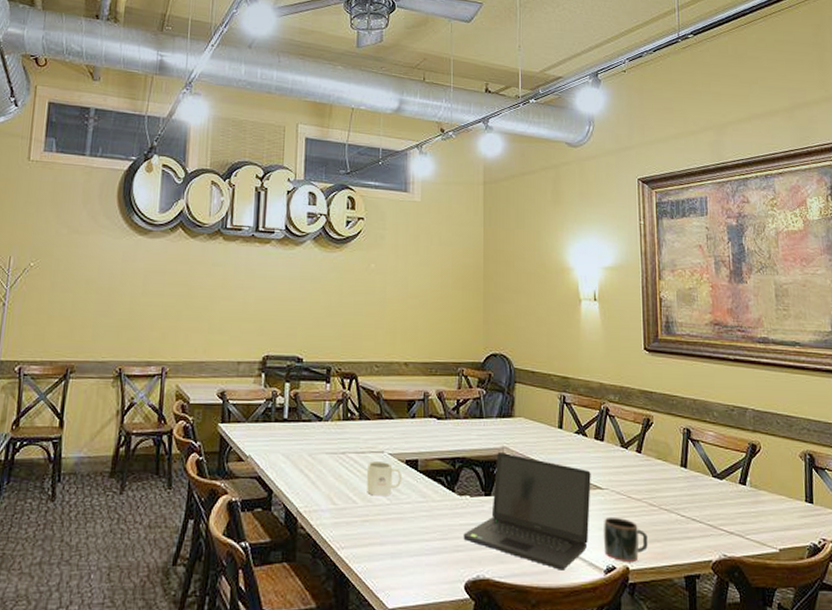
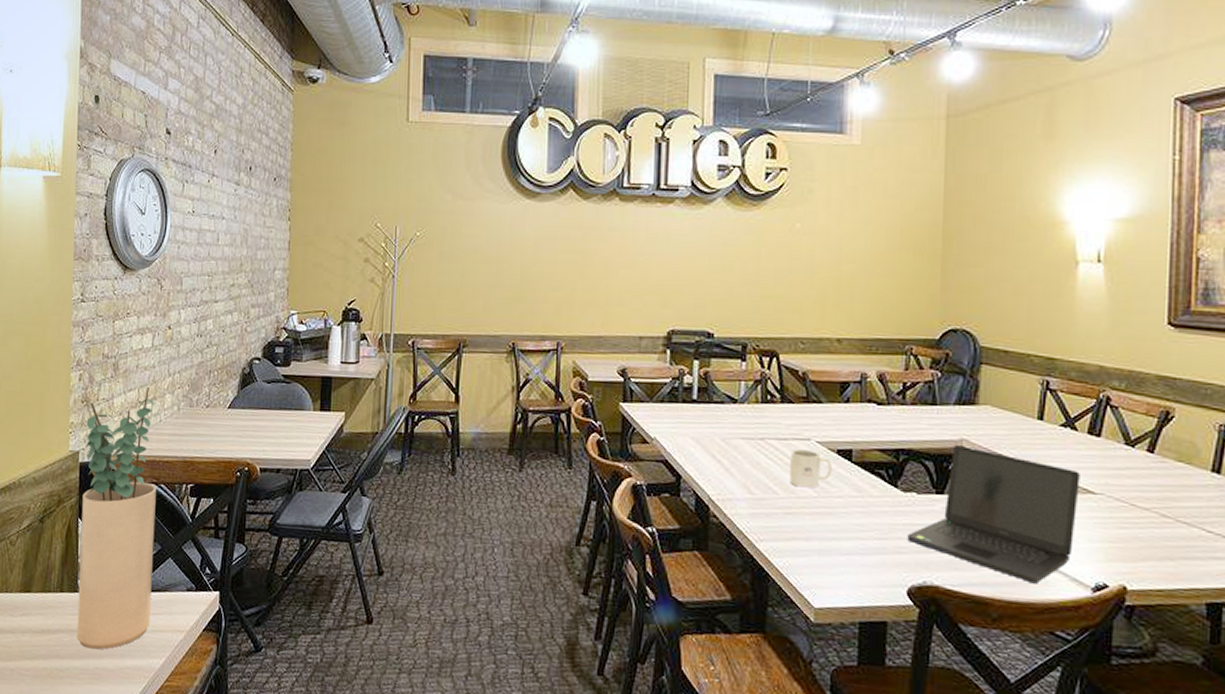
mug: present [603,516,648,562] -> none [1092,526,1156,581]

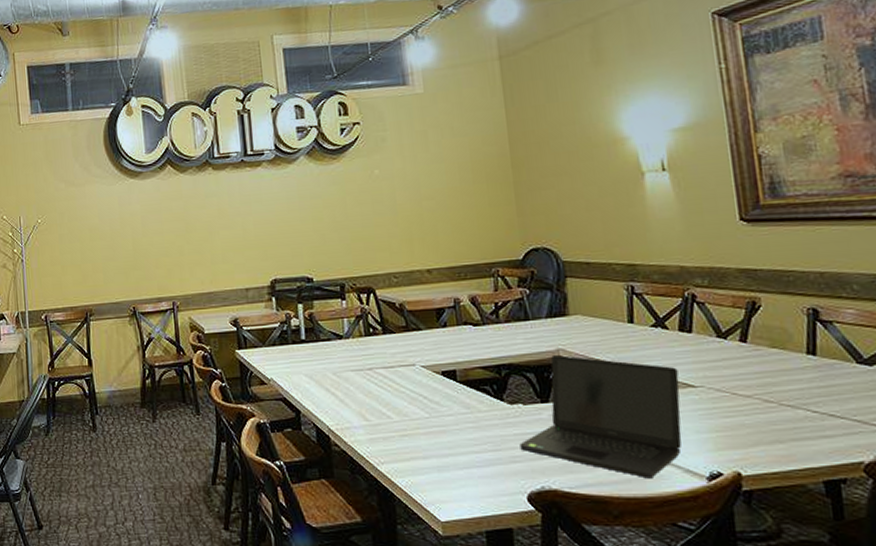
mug: present [789,449,833,490] -> none [398,375,440,411]

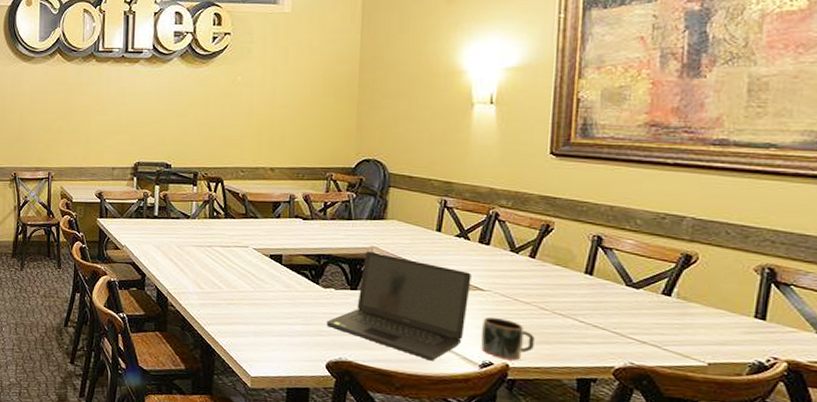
mug: none [700,417,766,467] -> present [480,316,535,360]

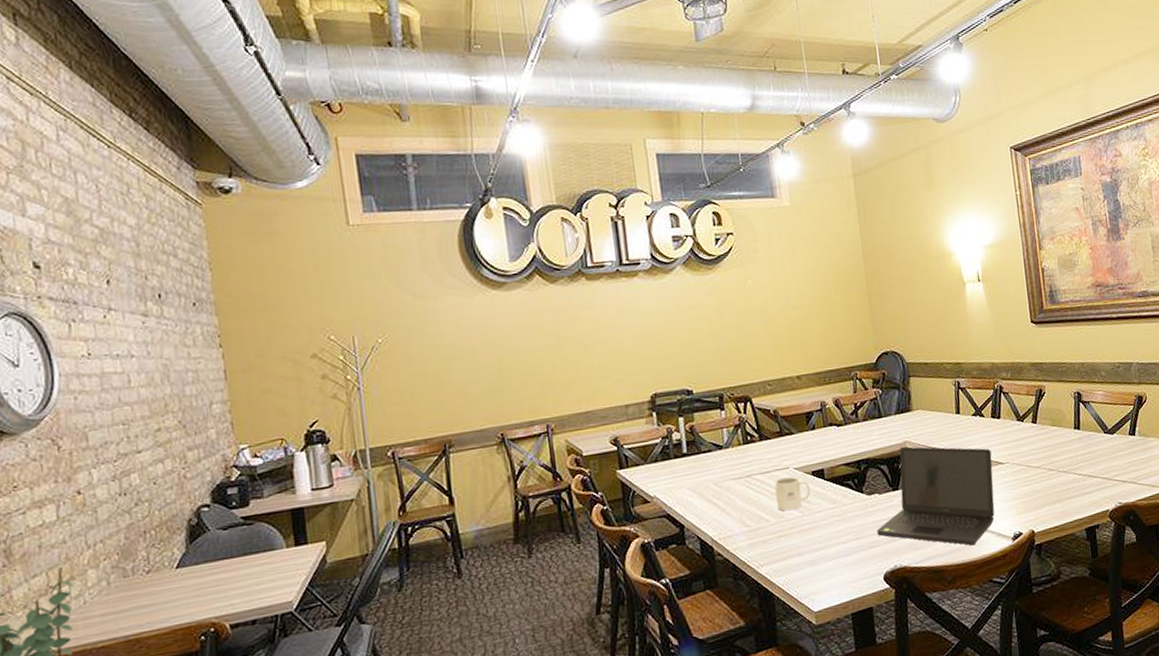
mug: none [231,254,266,286] -> present [774,477,811,512]
mug: present [480,316,535,360] -> none [1007,487,1050,527]

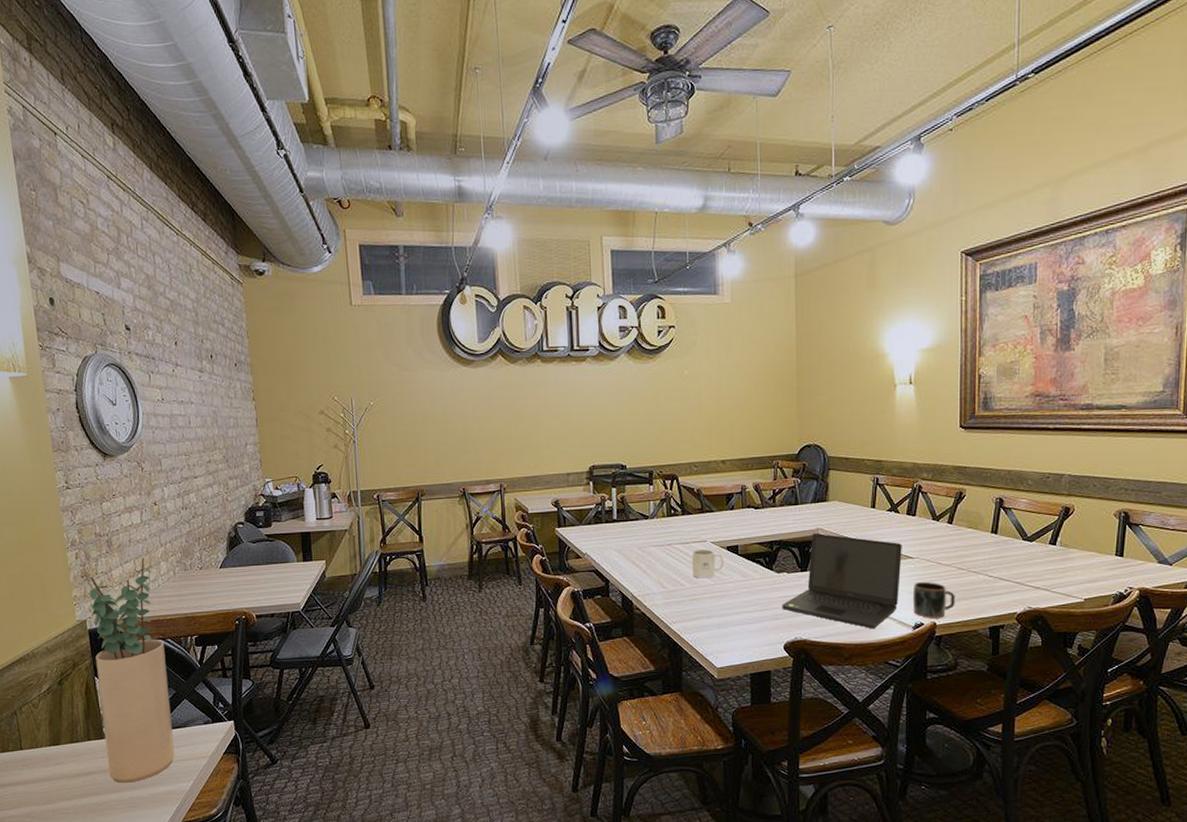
mug: none [1007,487,1050,527] -> present [912,581,955,618]

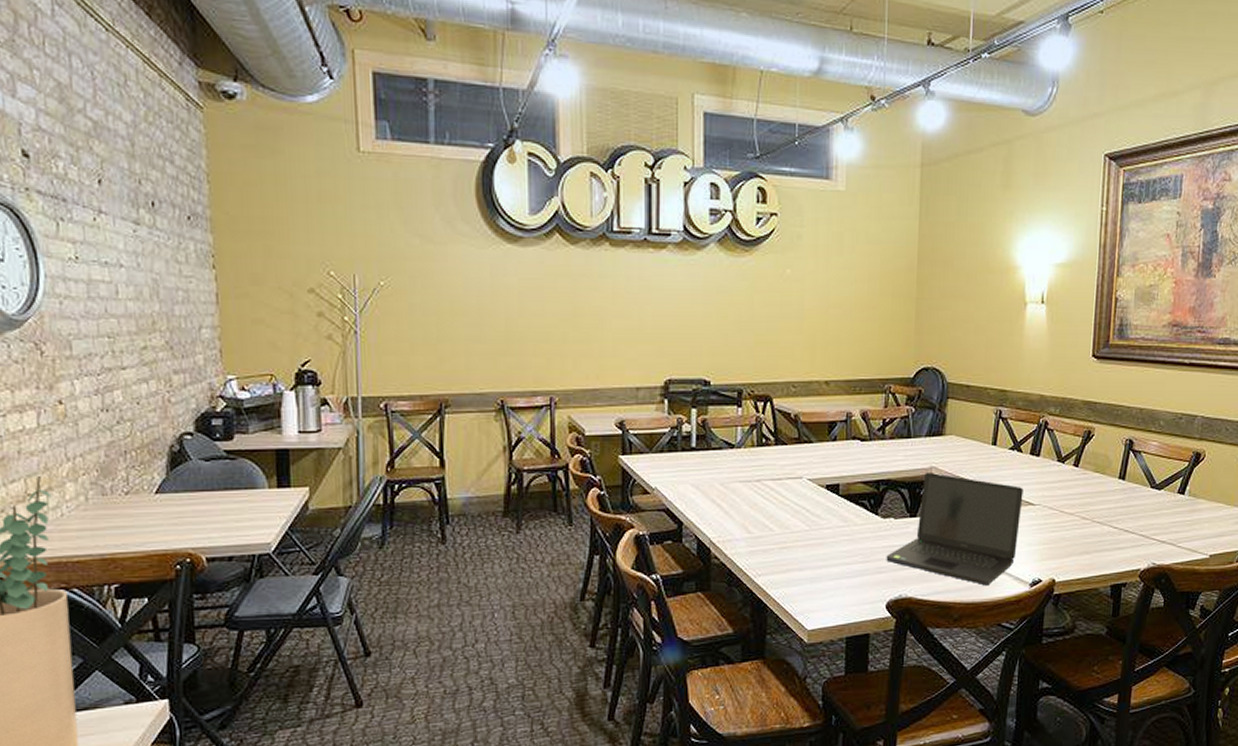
mug: present [691,549,725,580] -> none [783,488,823,524]
mug: present [912,581,955,618] -> none [1031,531,1077,574]

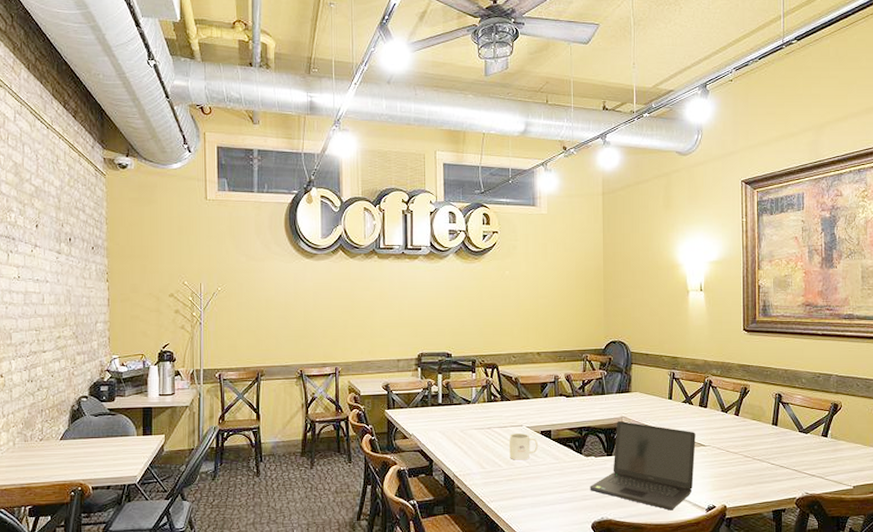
mug: none [783,488,823,524] -> present [508,433,539,461]

